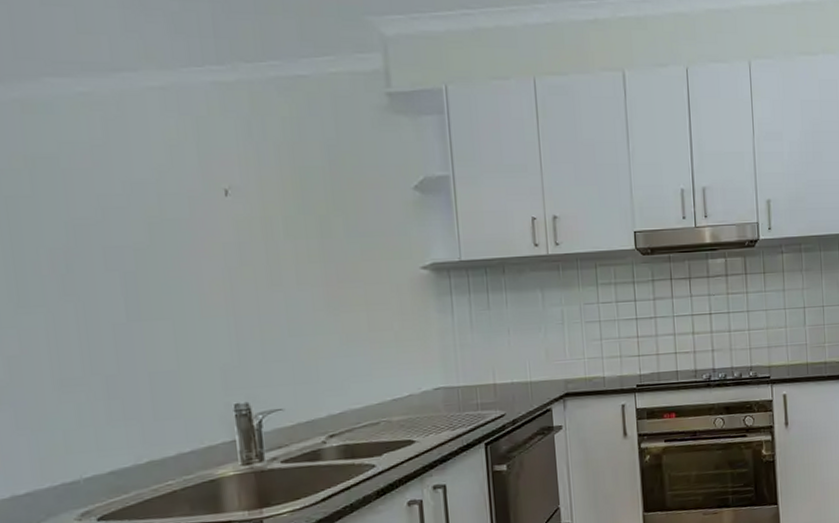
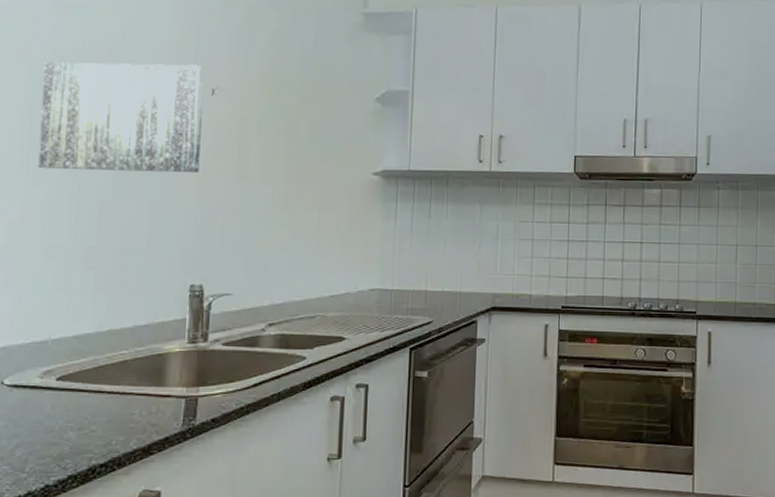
wall art: none [15,164,224,295] -> present [38,62,204,174]

